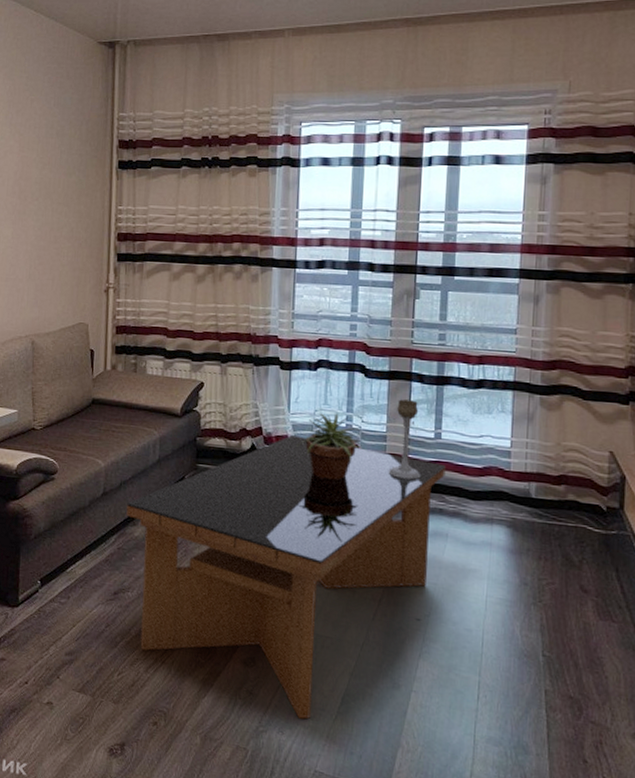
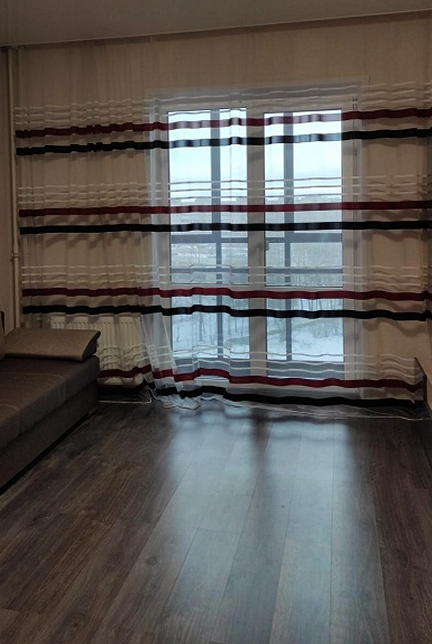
coffee table: present [126,435,446,720] -> none [41,369,297,601]
potted plant: present [296,413,361,480] -> none [180,347,230,402]
candle holder: present [388,399,422,480] -> none [253,332,279,395]

